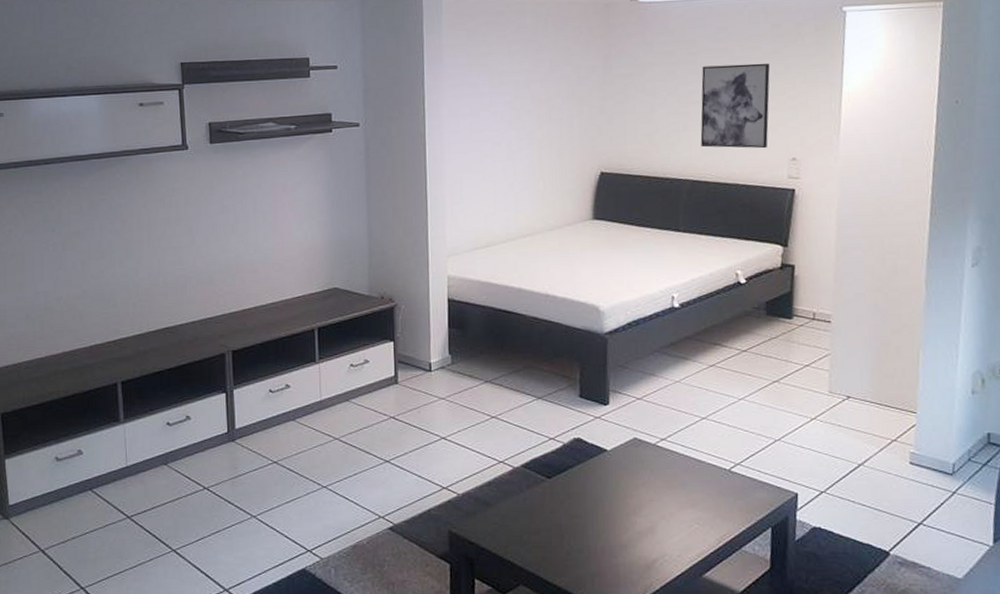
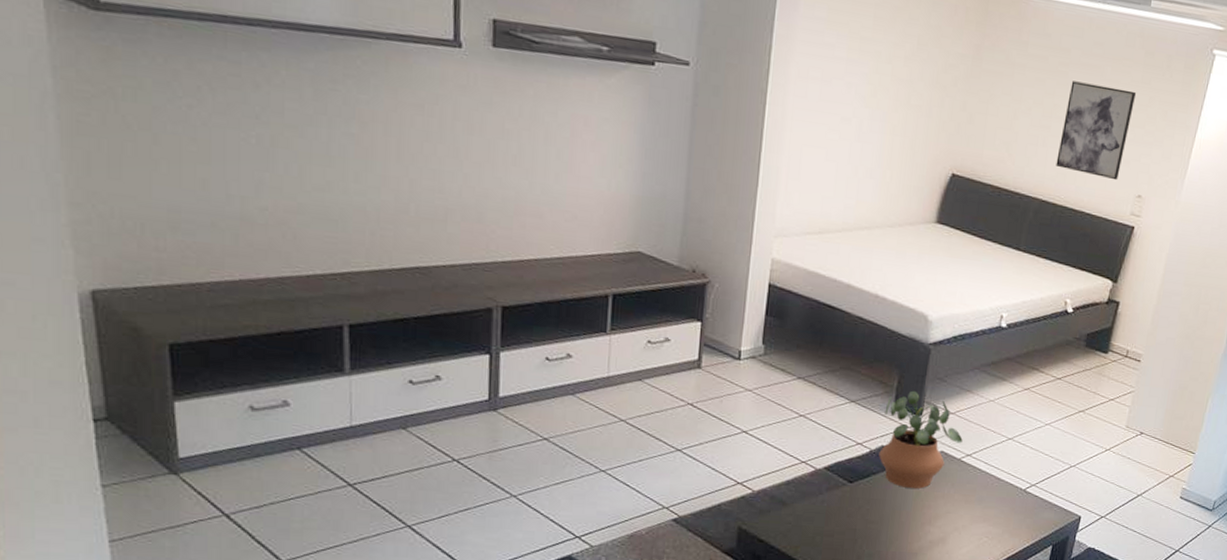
potted plant: none [571,380,655,478] -> present [879,390,963,489]

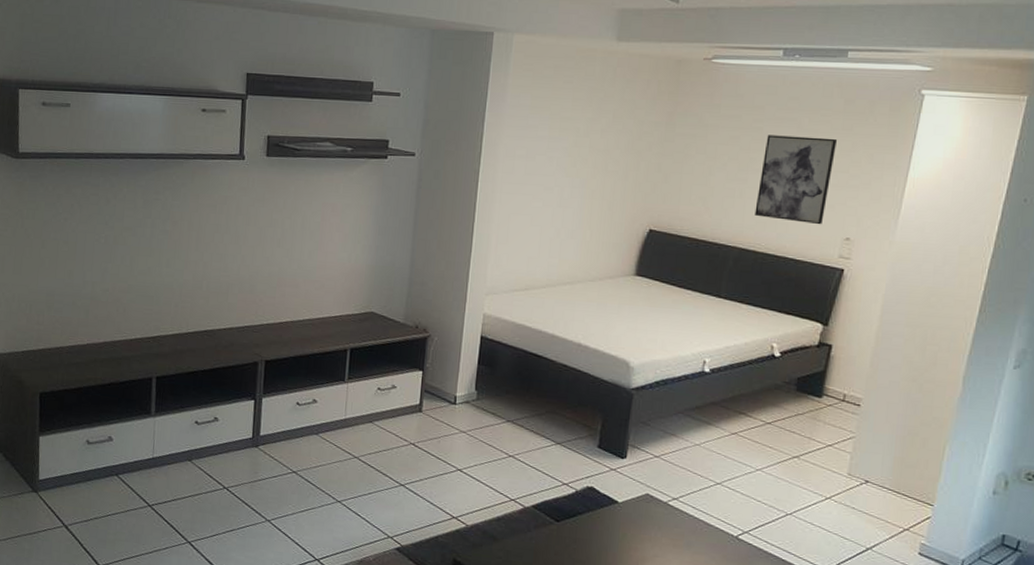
potted plant: present [879,390,963,489] -> none [584,434,669,531]

